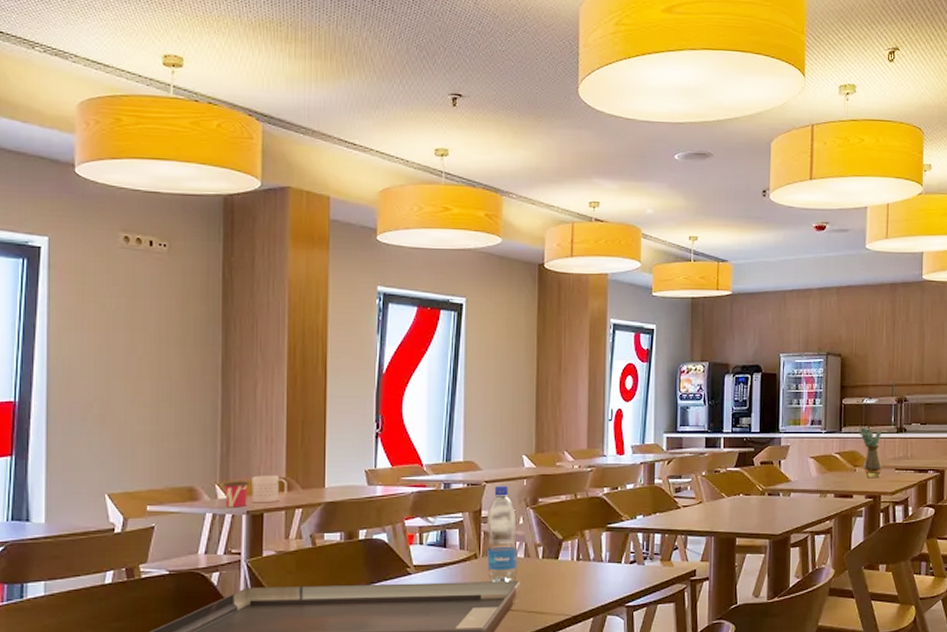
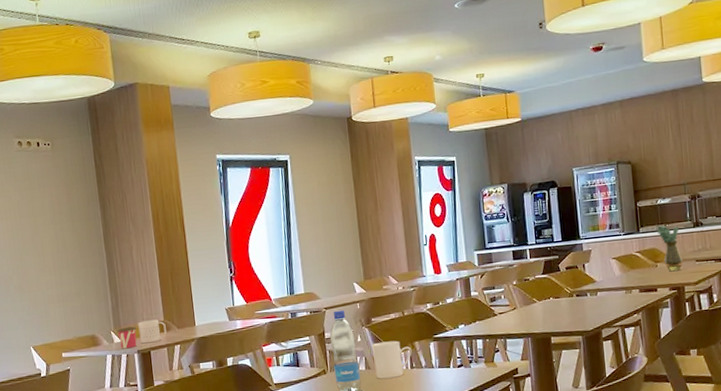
mug: none [534,527,580,571] -> present [371,340,412,380]

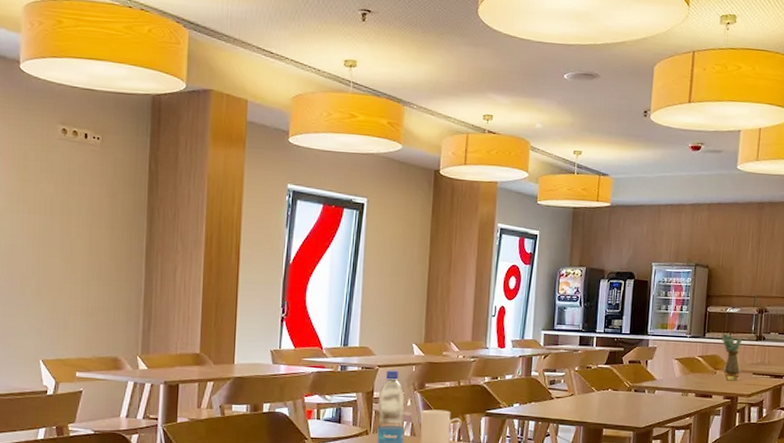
cup: present [117,326,137,349] -> none [144,354,168,378]
mug: present [138,319,167,344] -> none [169,350,201,375]

